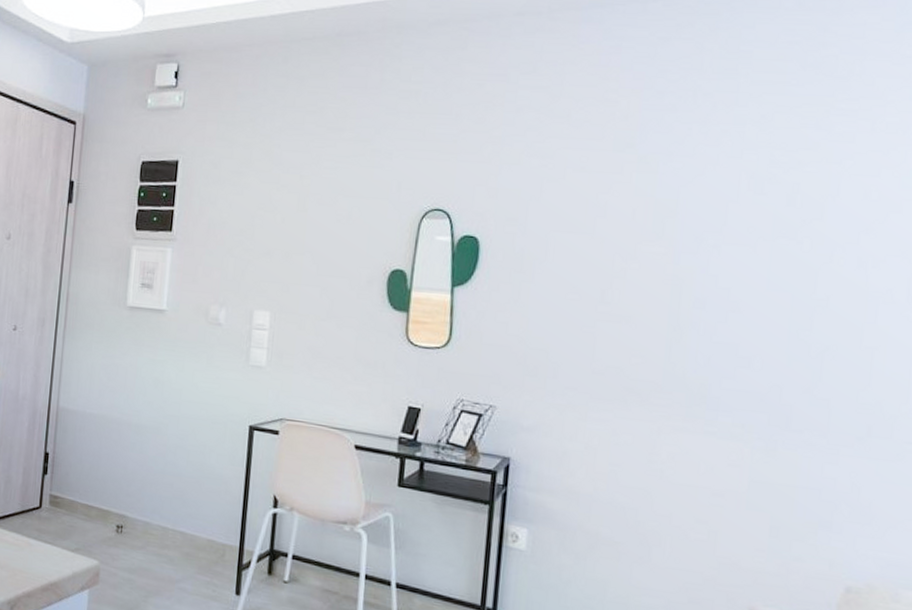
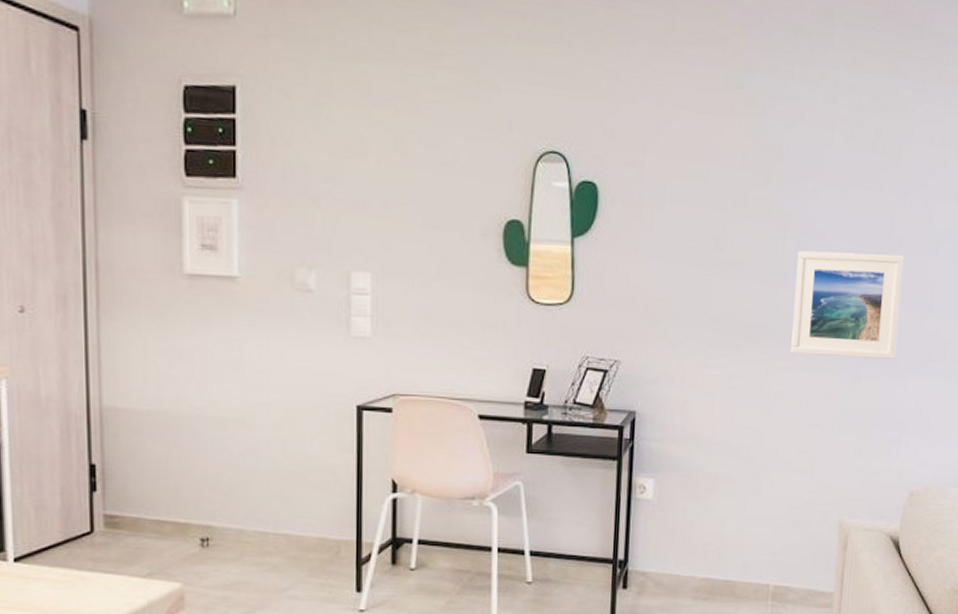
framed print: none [687,308,831,432] -> present [790,250,904,360]

